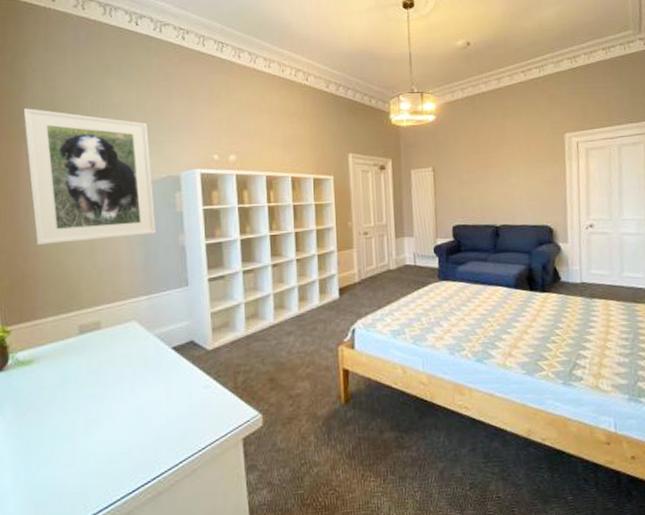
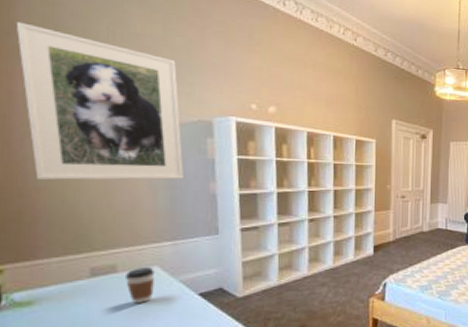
coffee cup: none [107,323,133,359] -> present [124,268,154,303]

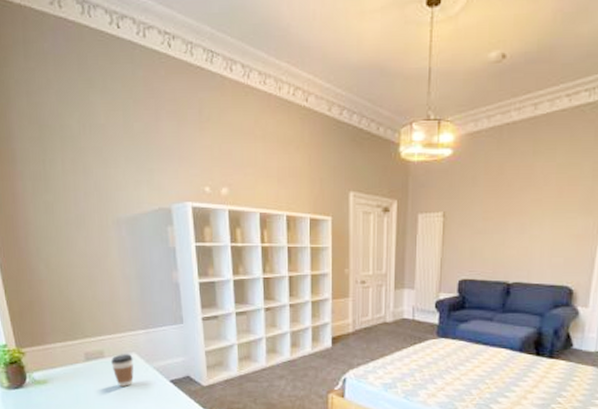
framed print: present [16,22,184,180] -> none [11,127,150,273]

